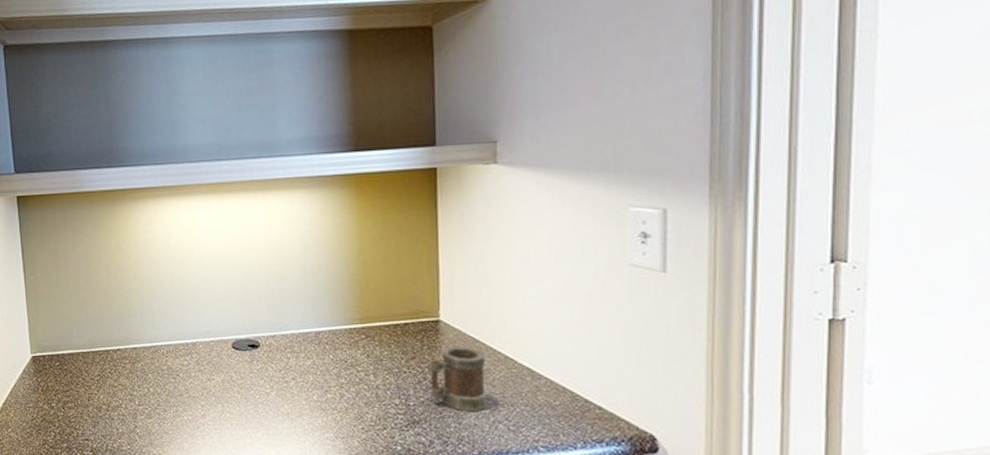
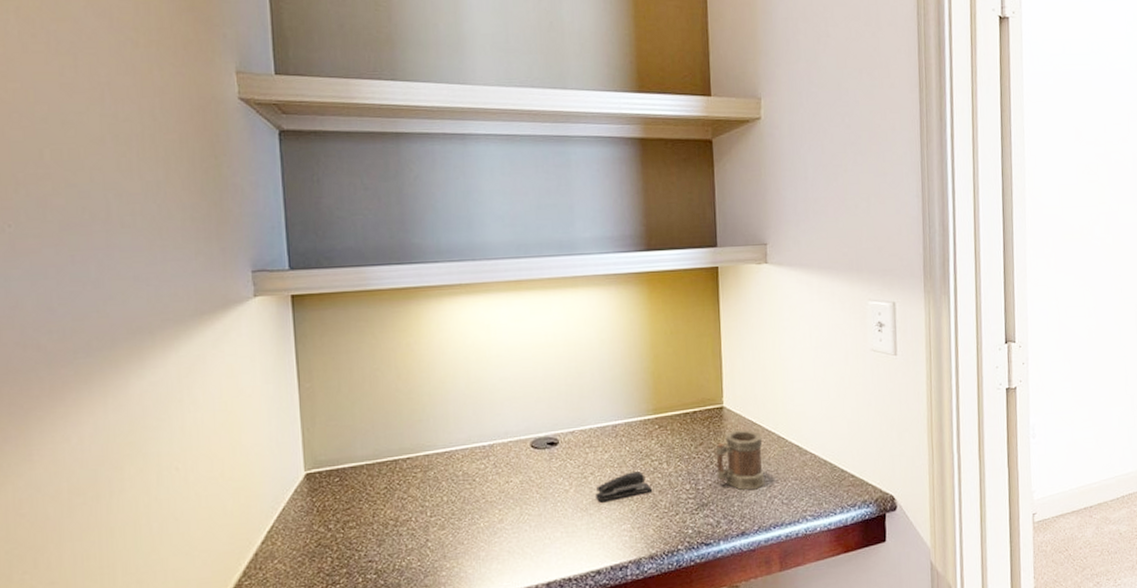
stapler: none [297,380,358,409] -> present [595,470,653,503]

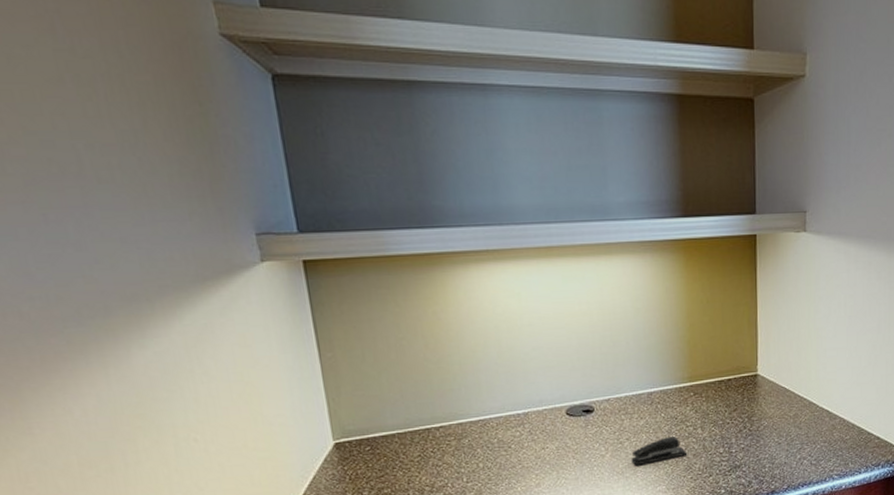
mug: present [715,429,765,490] -> none [749,396,795,452]

